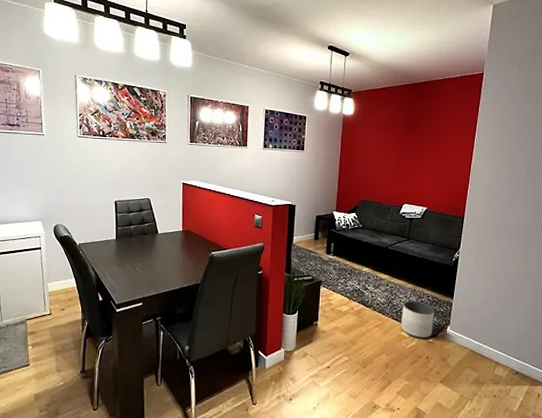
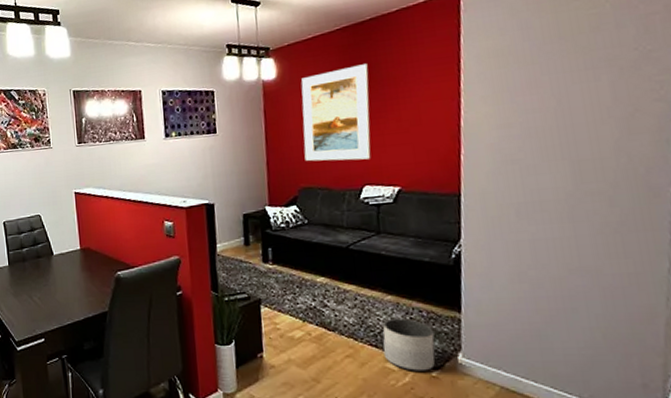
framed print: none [366,114,418,185] -> present [301,64,371,162]

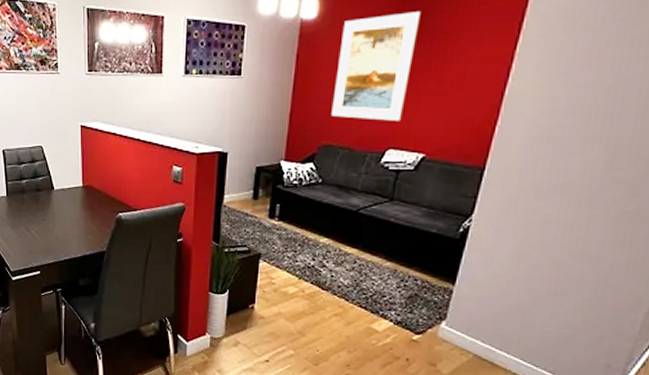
planter: present [383,318,435,371] -> none [370,283,424,335]

